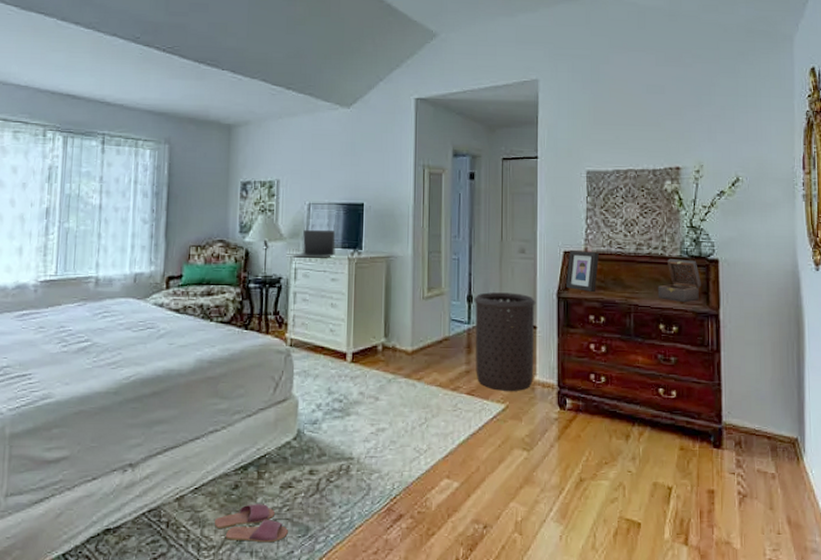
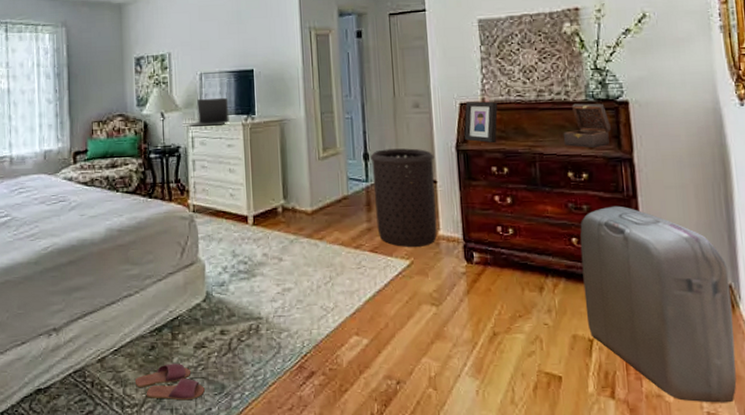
suitcase: none [666,359,797,550] -> present [580,205,737,403]

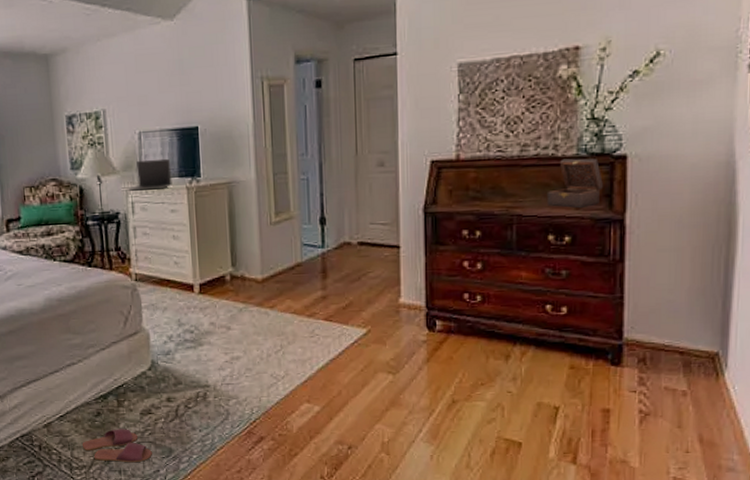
laundry basket: present [370,148,437,247] -> none [327,211,399,315]
picture frame: present [464,101,498,144] -> none [433,158,474,205]
suitcase: present [580,205,737,403] -> none [554,270,717,469]

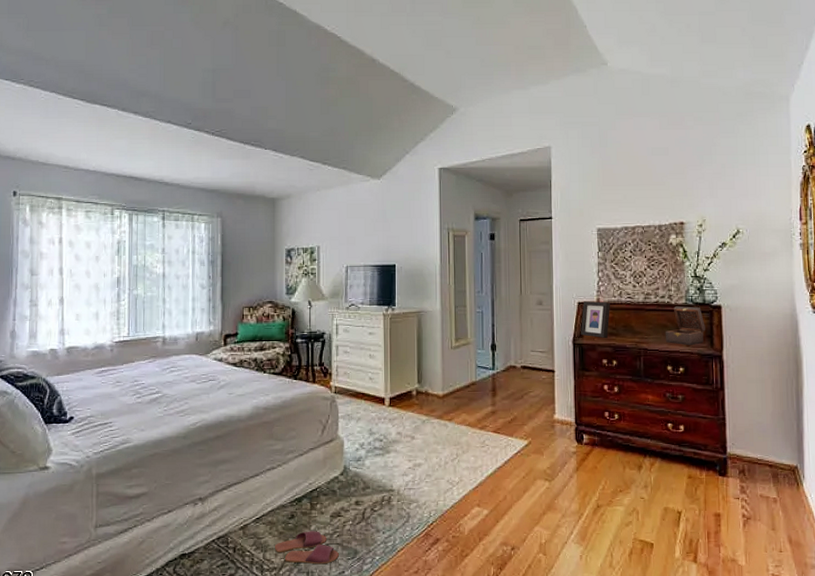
laptop computer: present [127,158,172,191] -> none [333,289,372,315]
picture frame: none [433,158,474,205] -> present [580,301,610,339]

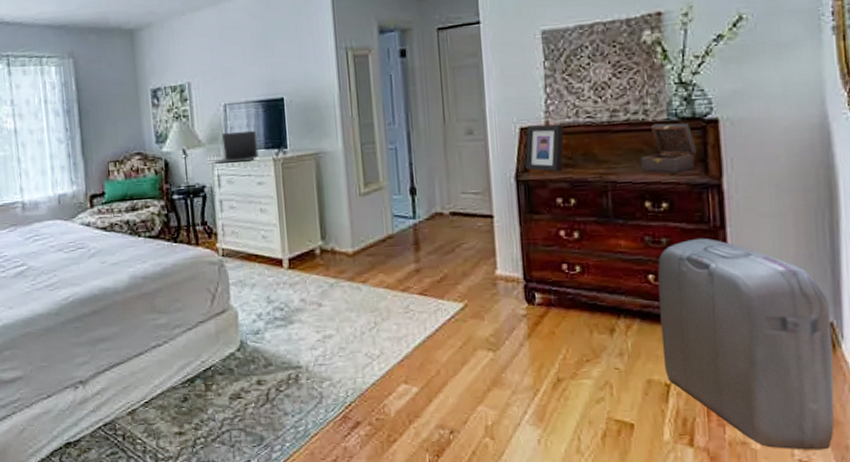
slippers: present [275,531,339,565] -> none [169,415,243,453]
laptop computer: none [333,289,372,315] -> present [212,130,259,164]
suitcase: none [674,396,798,566] -> present [657,237,835,450]

